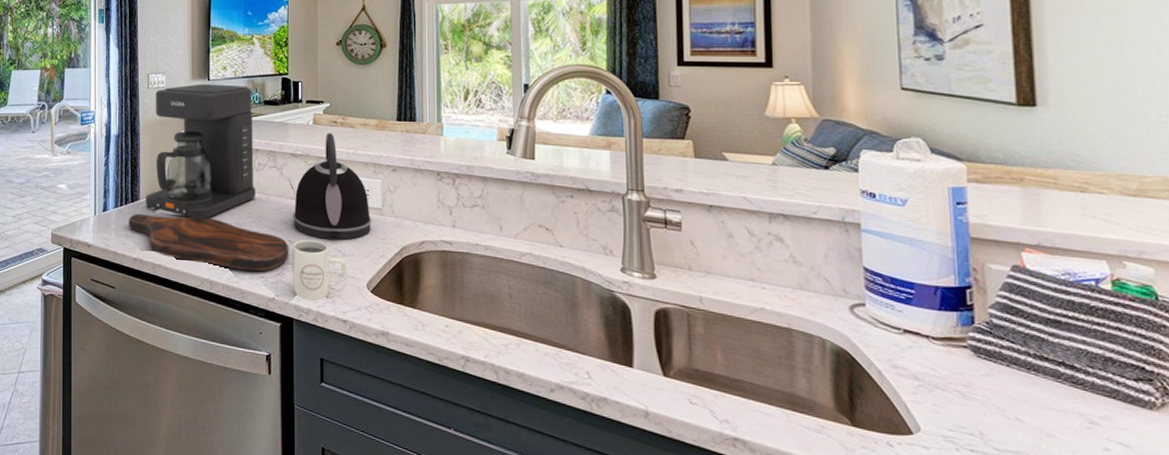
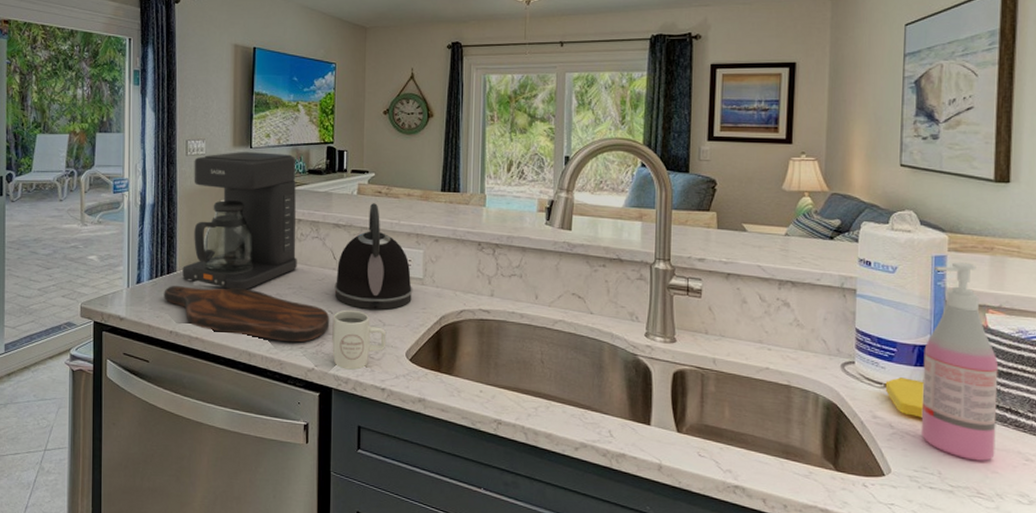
sponge: none [904,323,954,369] -> present [885,377,924,418]
soap dispenser: none [948,193,1049,422] -> present [920,261,999,461]

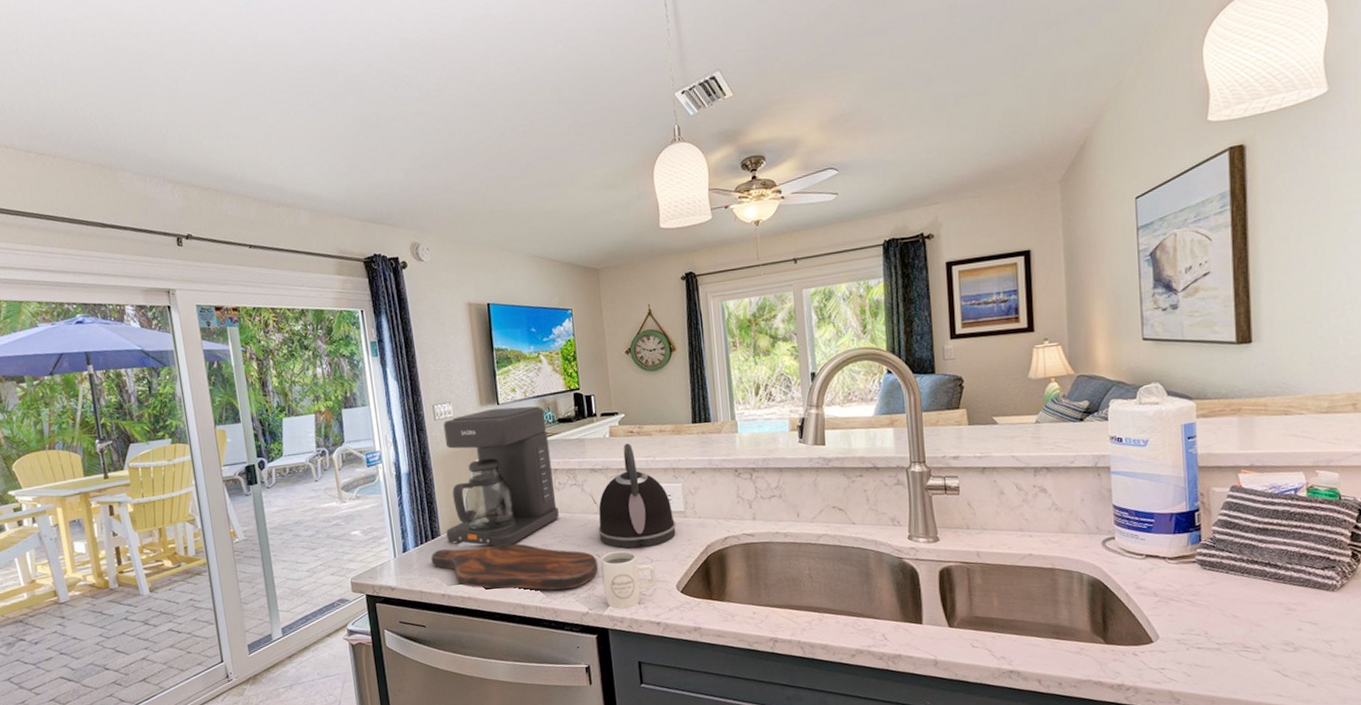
sponge: present [885,377,924,418] -> none [1146,546,1185,583]
soap dispenser: present [920,261,999,461] -> none [1181,426,1258,617]

